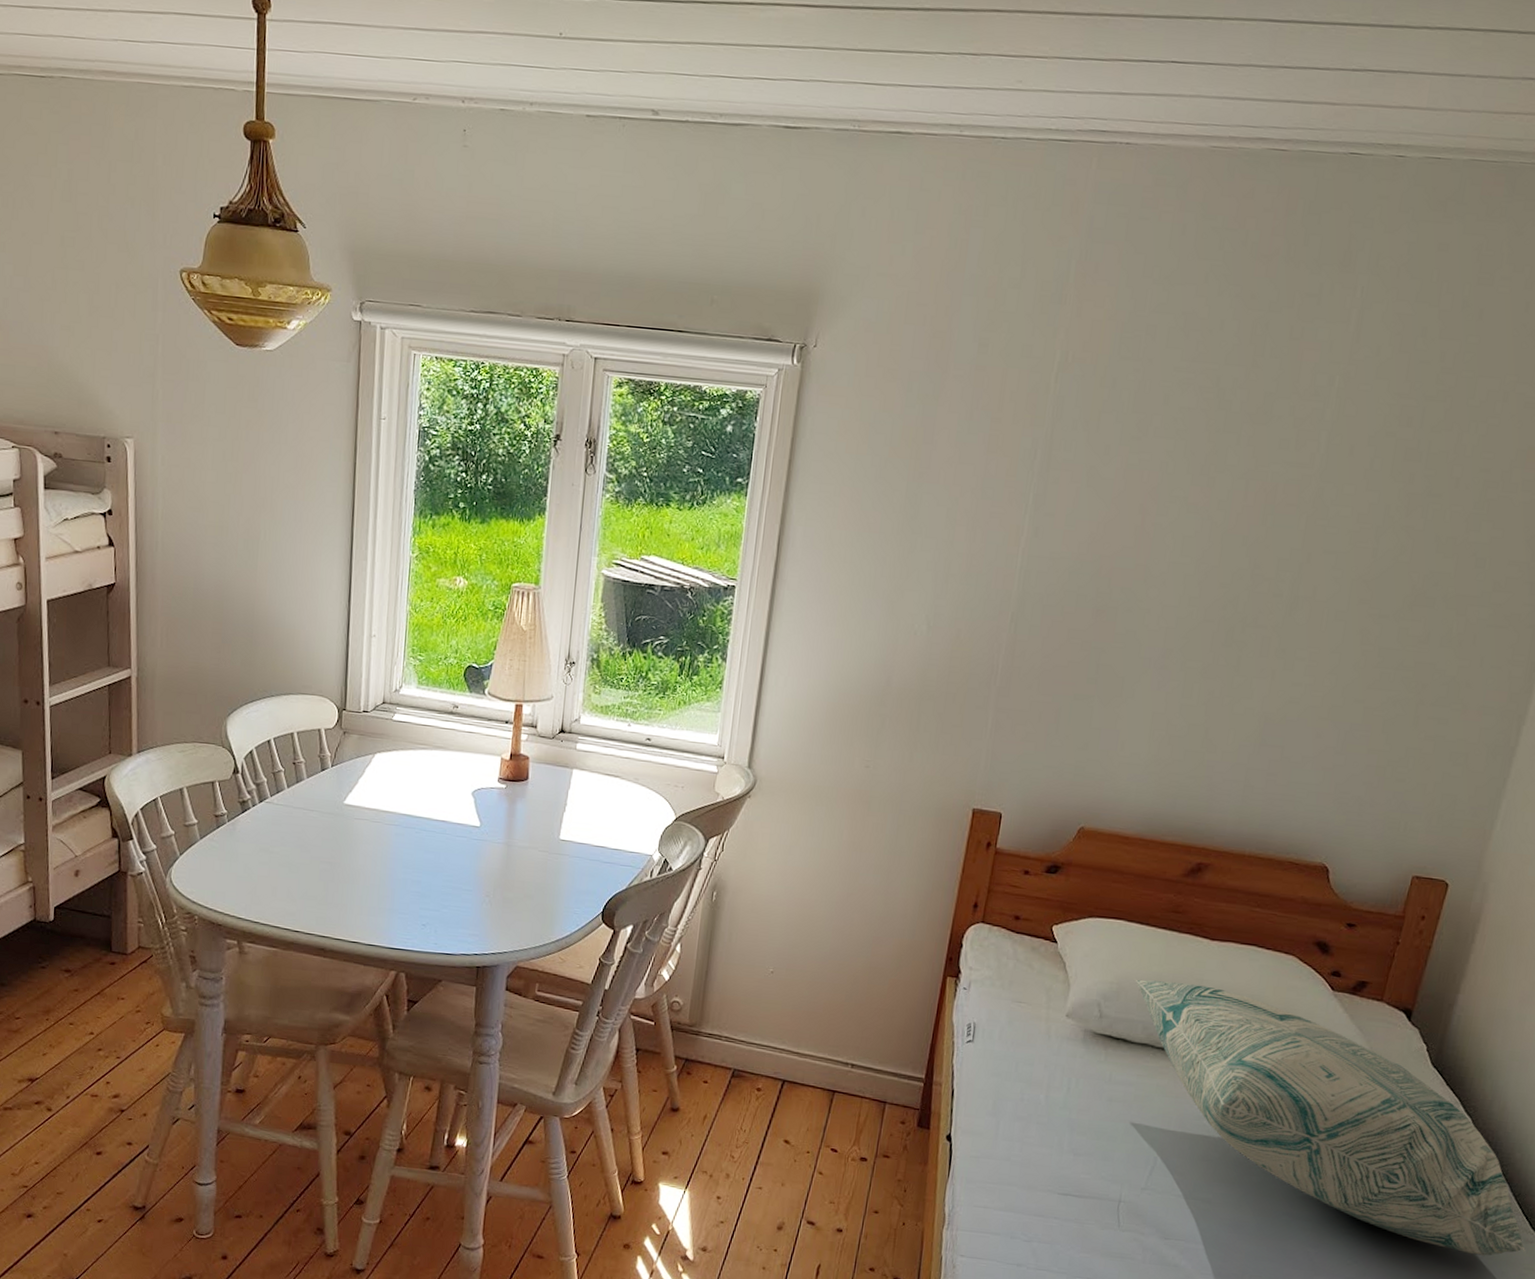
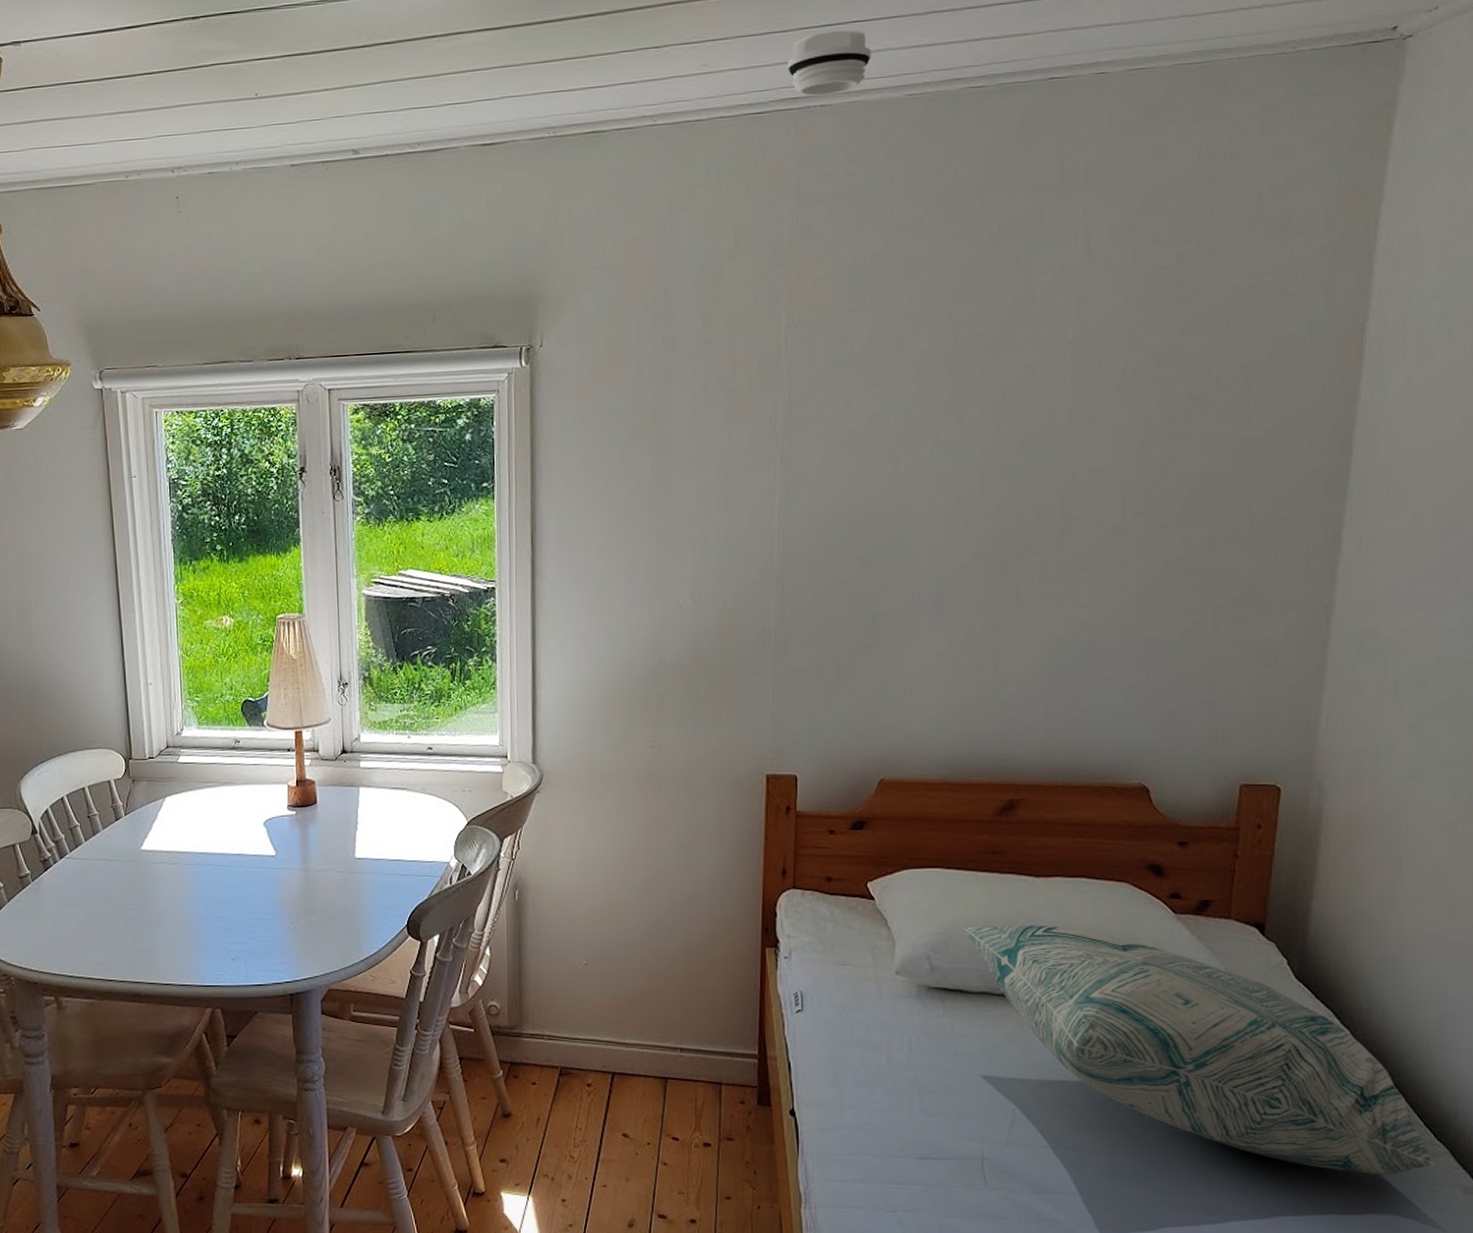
smoke detector: none [1100,67,1184,134] -> present [788,30,871,96]

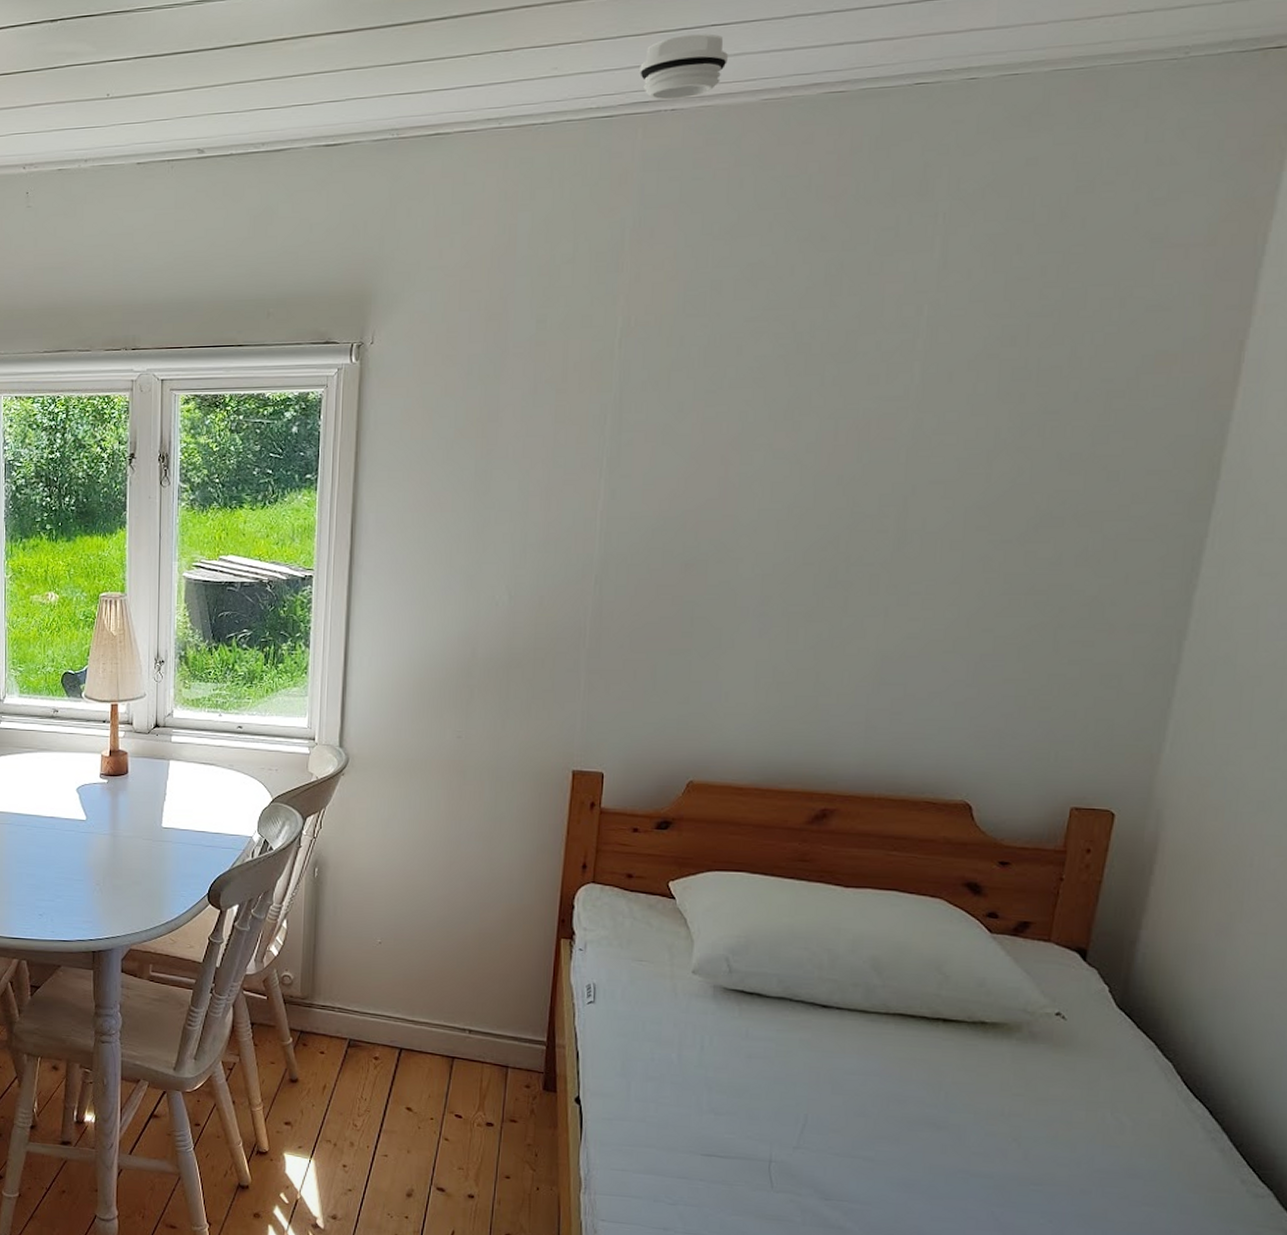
decorative pillow: present [961,924,1435,1175] -> none [763,931,1256,1213]

